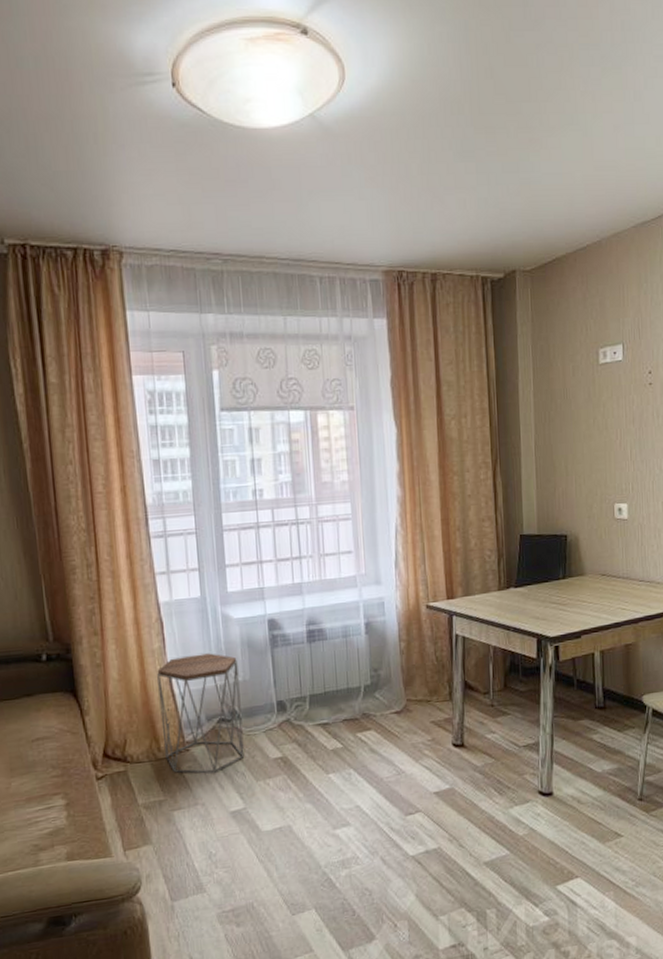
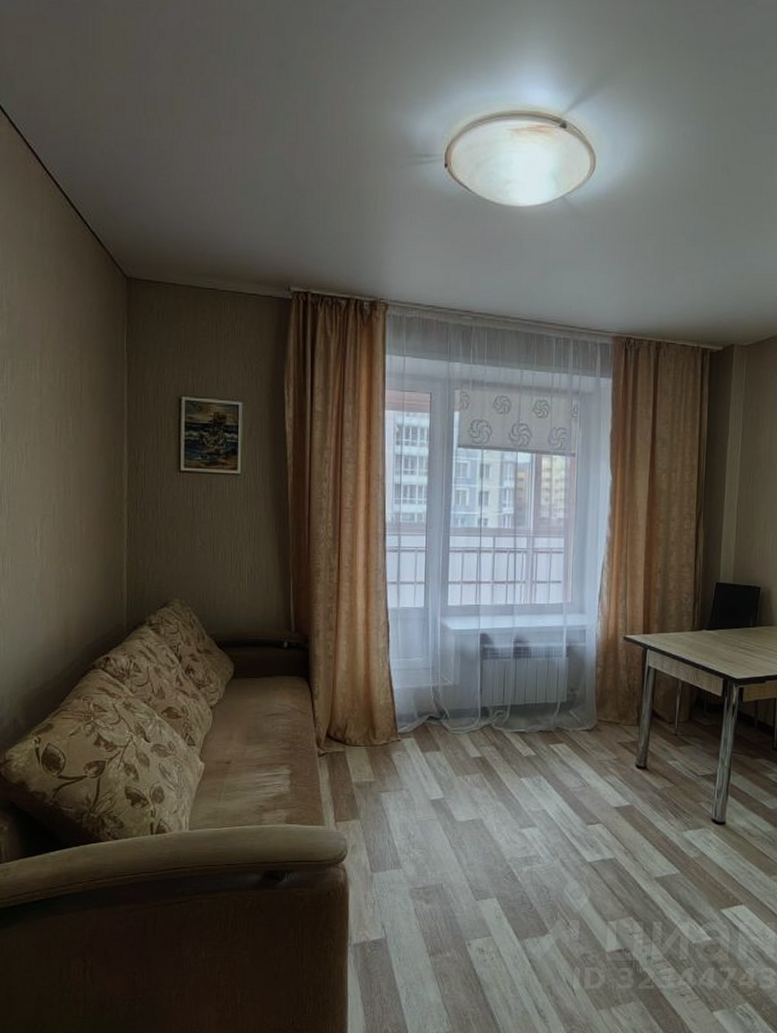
side table: present [157,653,245,773] -> none [379,657,450,763]

